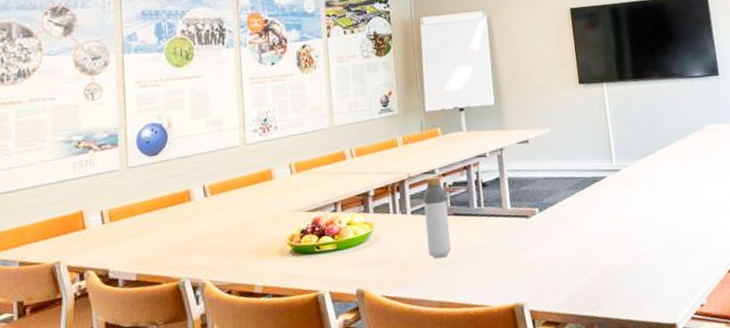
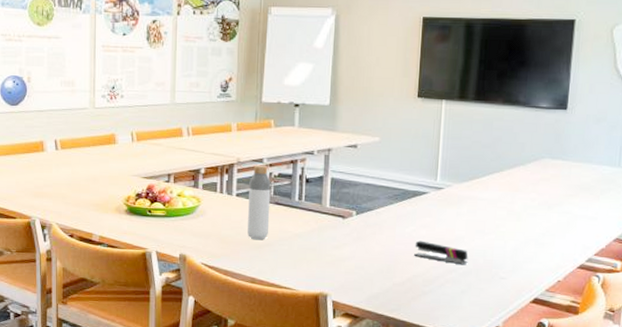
stapler: none [603,227,659,246] -> present [414,240,468,265]

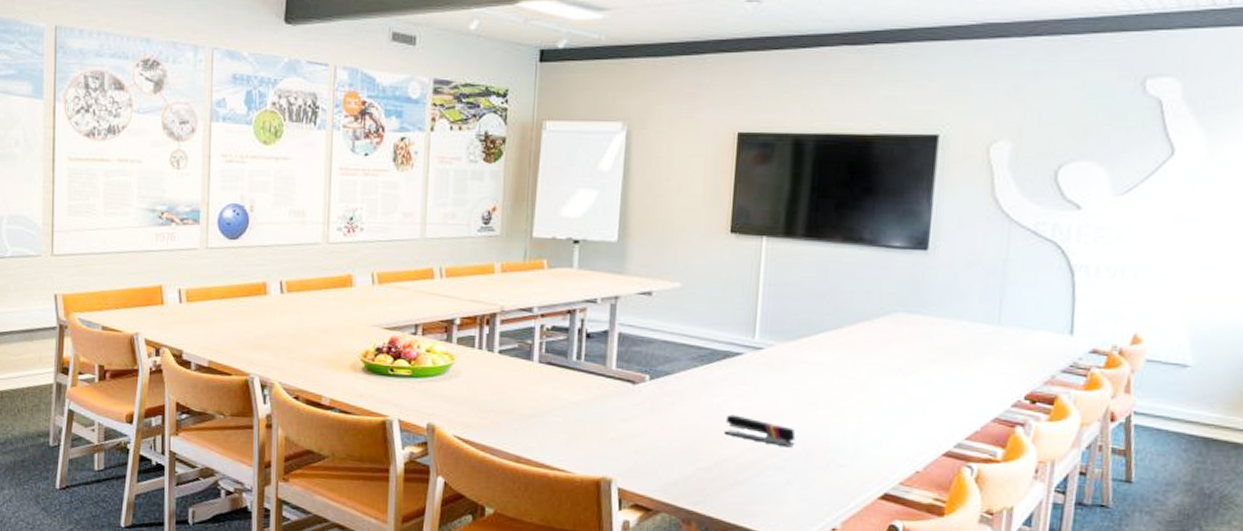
bottle: present [248,164,271,240] -> none [512,314,543,409]

